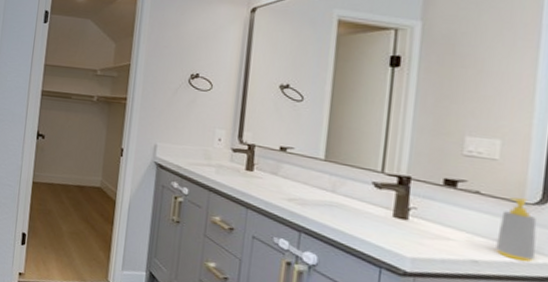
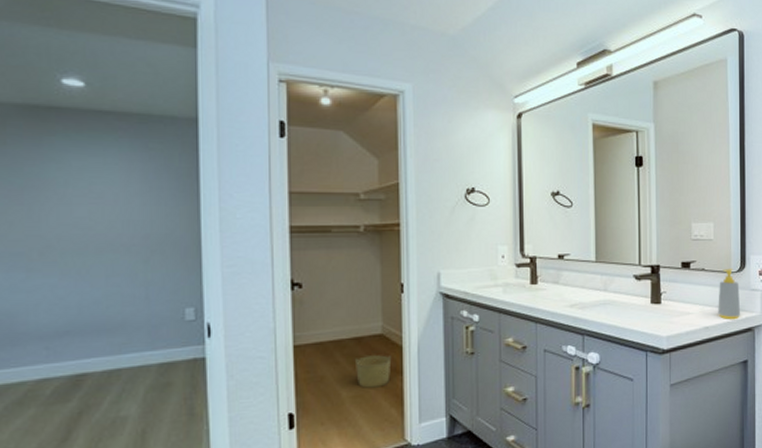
basket: none [75,202,106,231] -> present [356,355,392,389]

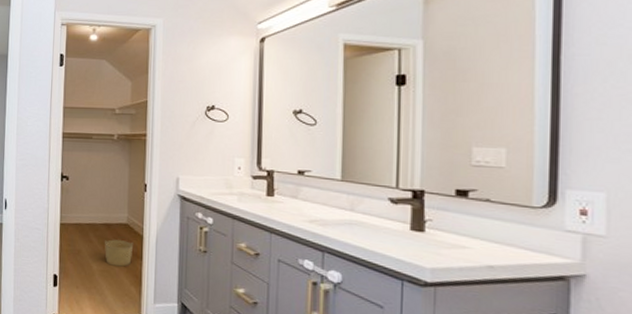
soap bottle: present [718,268,741,320] -> none [509,202,547,264]

